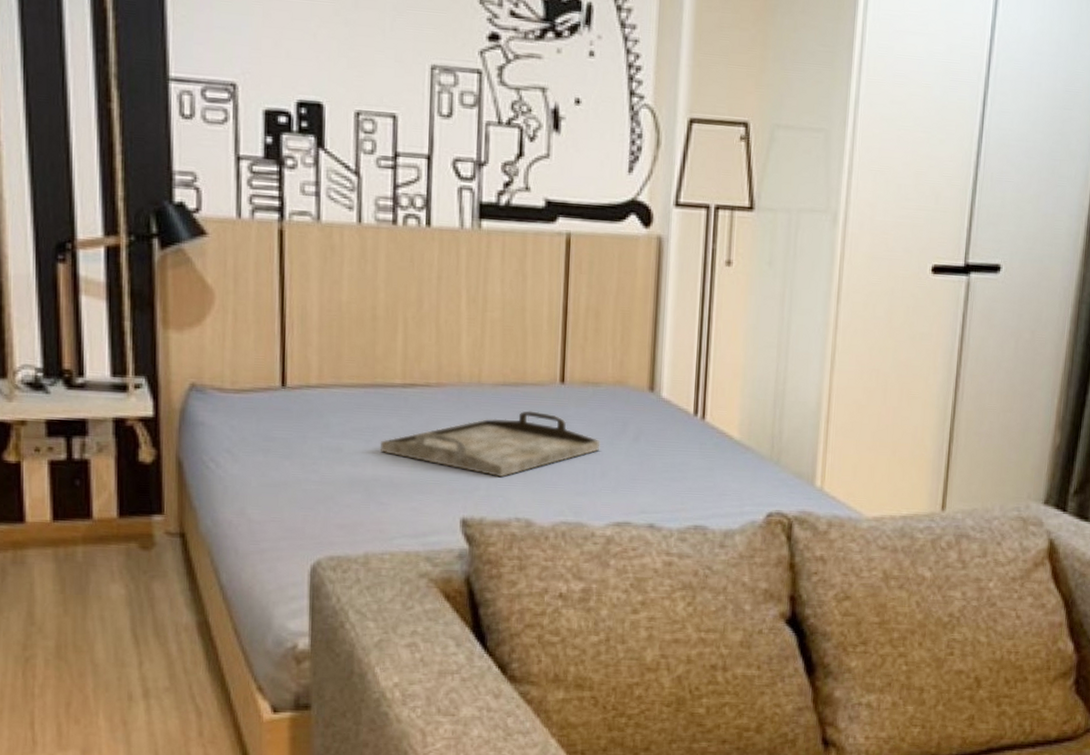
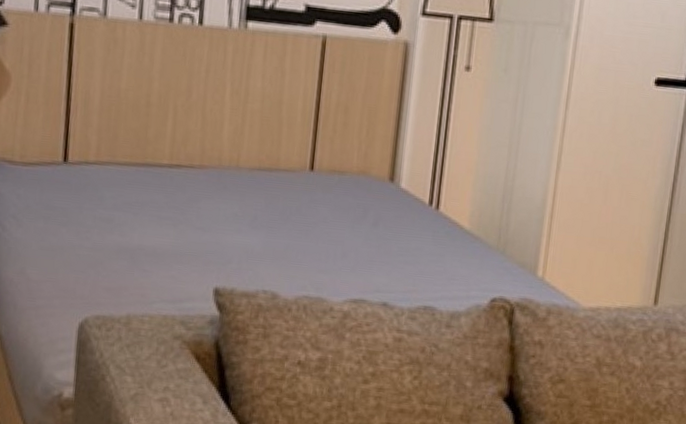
serving tray: present [380,410,601,477] -> none [146,194,343,252]

